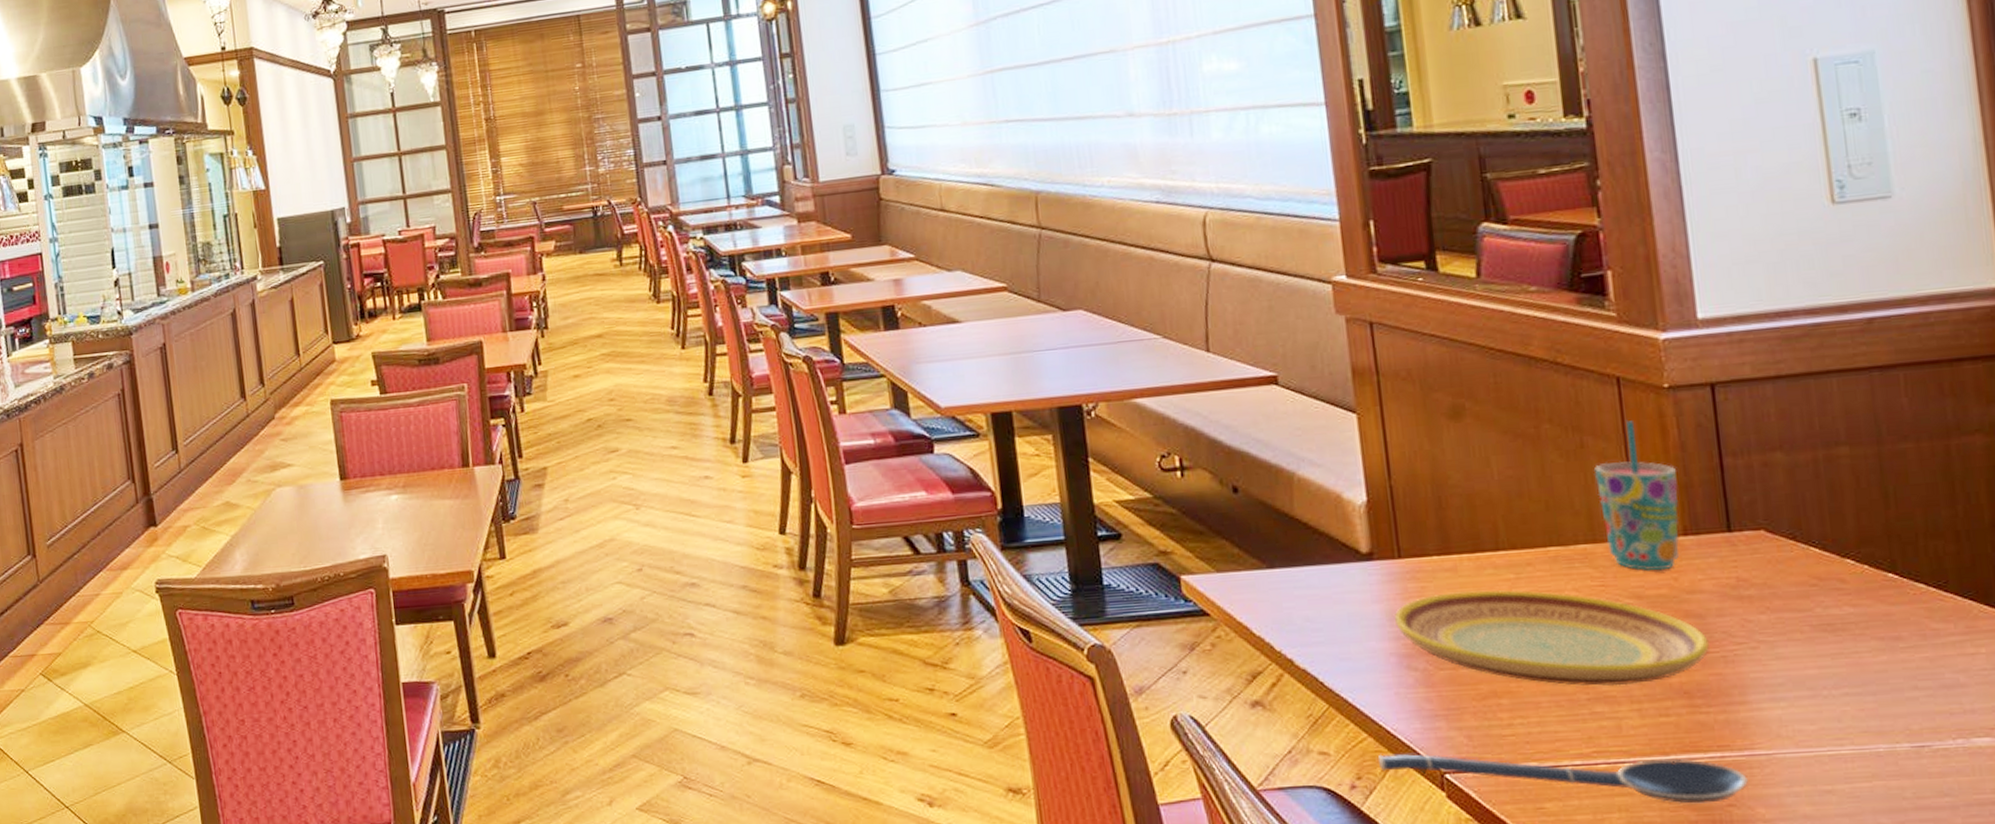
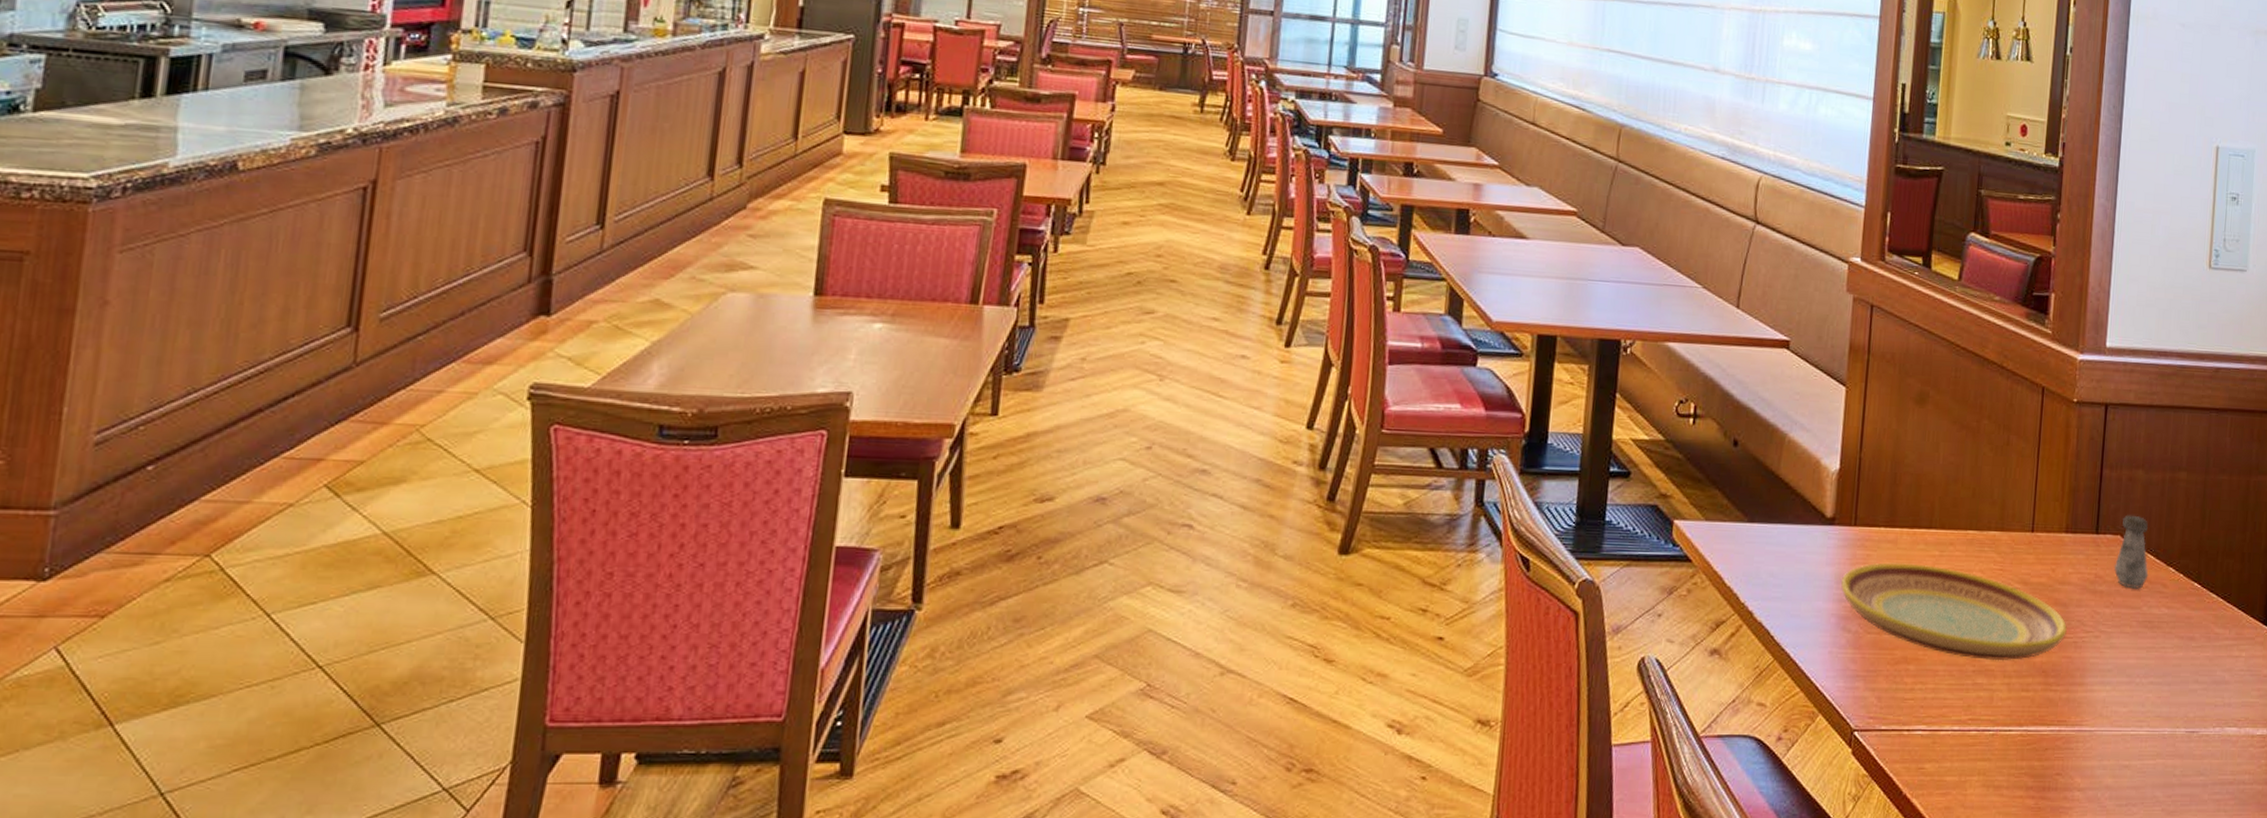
spoon: present [1377,753,1748,804] -> none [1803,709,2074,771]
cup: present [1594,420,1680,572] -> none [2010,427,2070,562]
salt shaker: none [1761,504,1816,589] -> present [2113,515,2149,589]

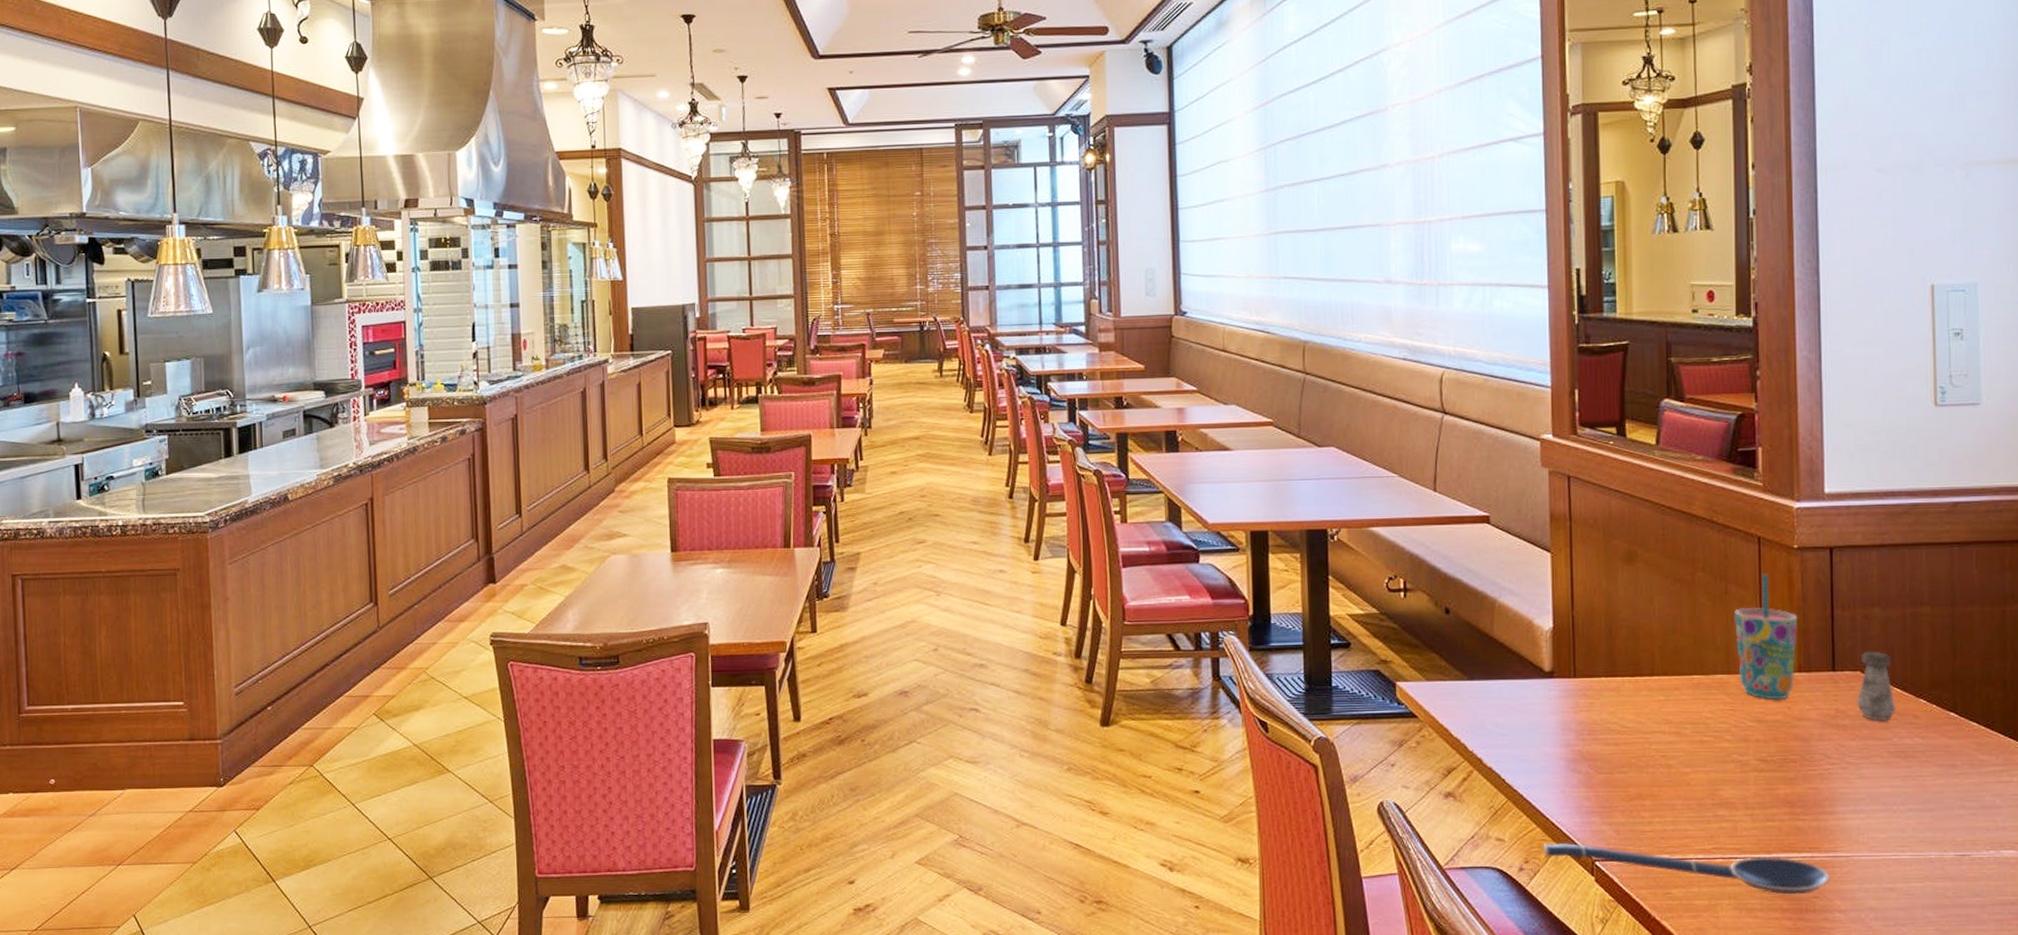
spoon: none [1803,709,2074,771] -> present [1542,842,1830,895]
plate: present [1841,562,2067,661] -> none [1567,708,1810,794]
cup: none [2010,427,2070,562] -> present [1733,574,1797,700]

